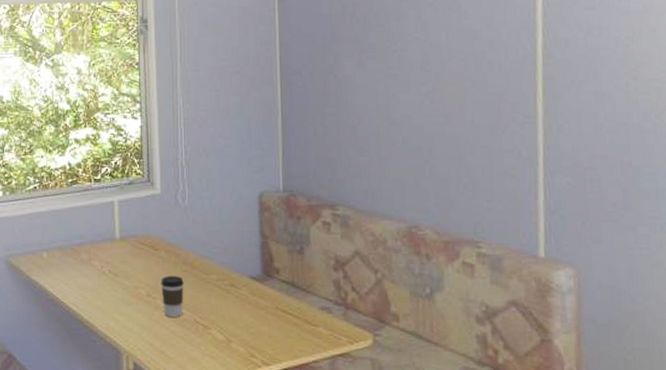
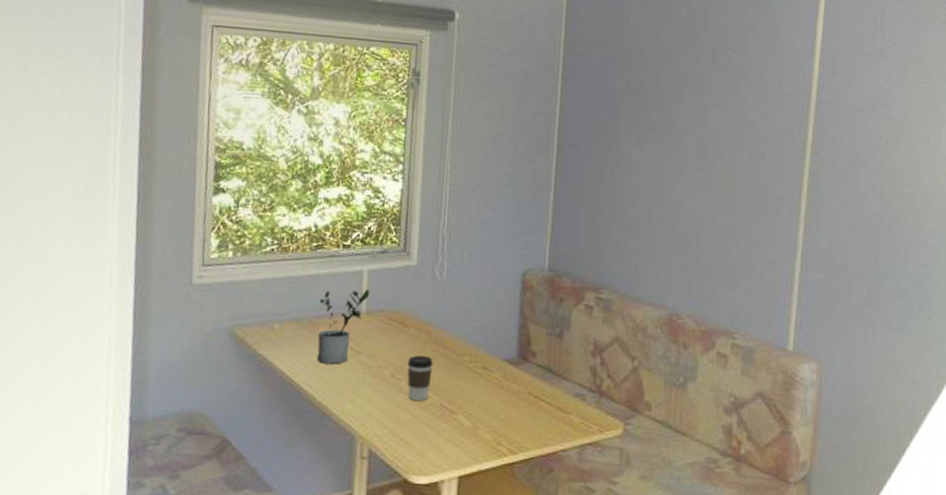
potted plant: none [78,218,122,286] -> present [317,290,370,365]

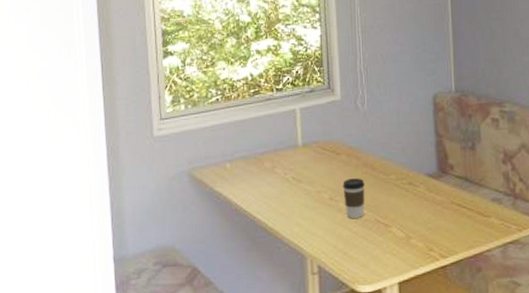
potted plant: present [317,290,370,365] -> none [261,125,304,194]

